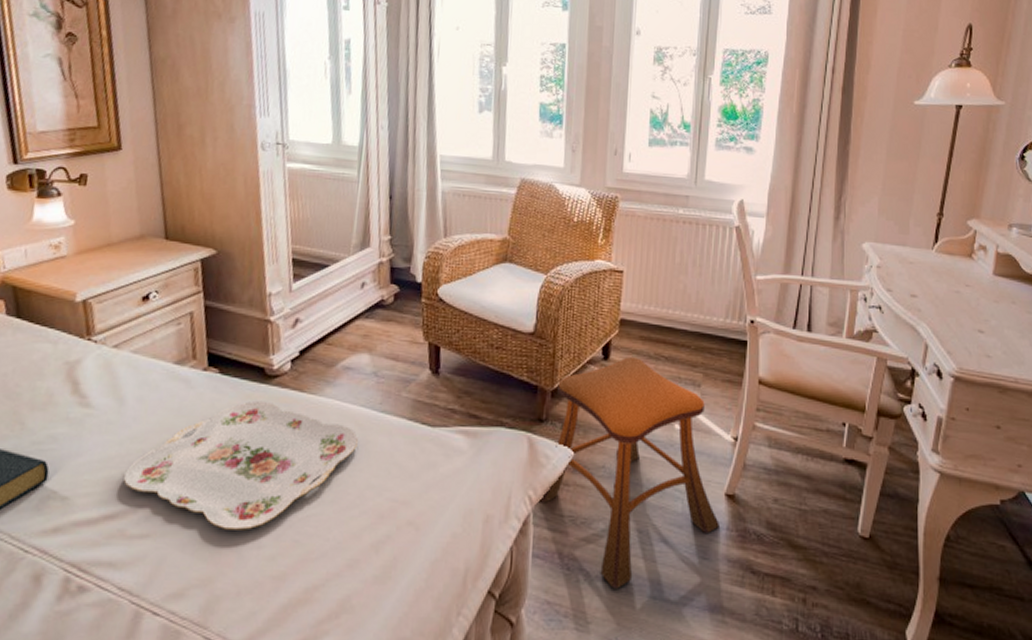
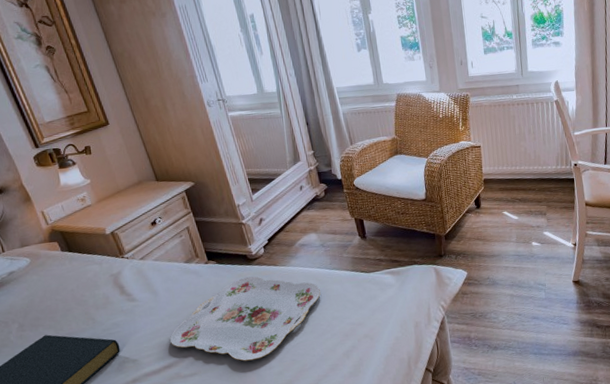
stool: present [540,357,719,589] -> none [448,203,572,353]

